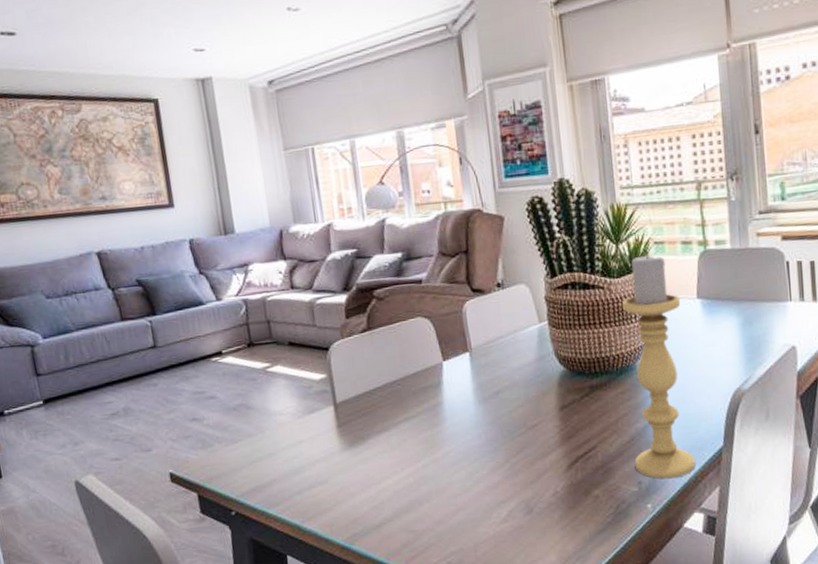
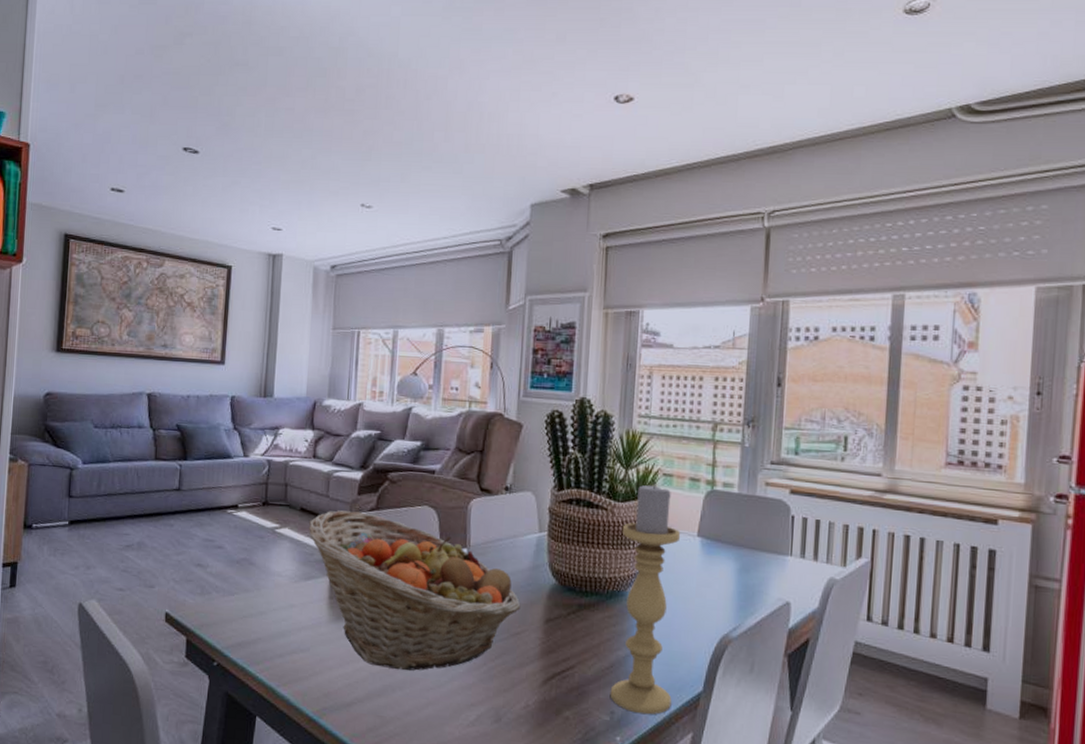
fruit basket: none [301,335,534,484] -> present [309,510,521,671]

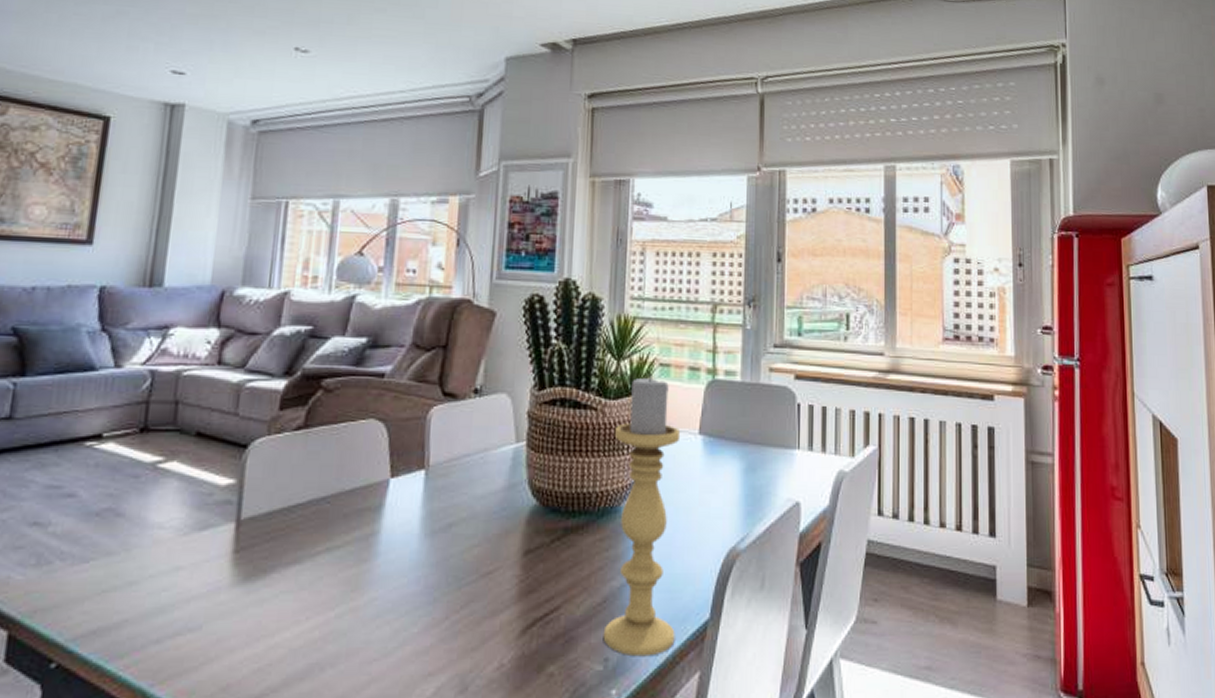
fruit basket: present [309,510,521,671] -> none [207,432,493,641]

